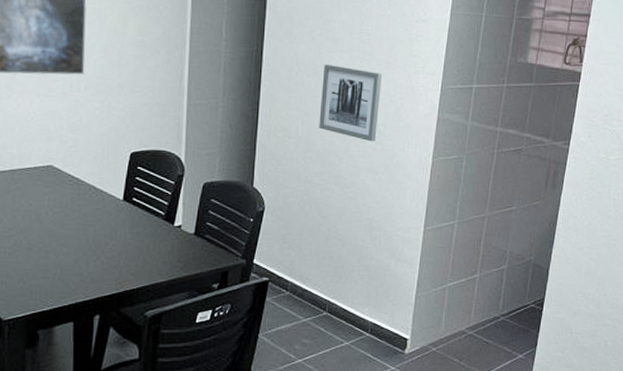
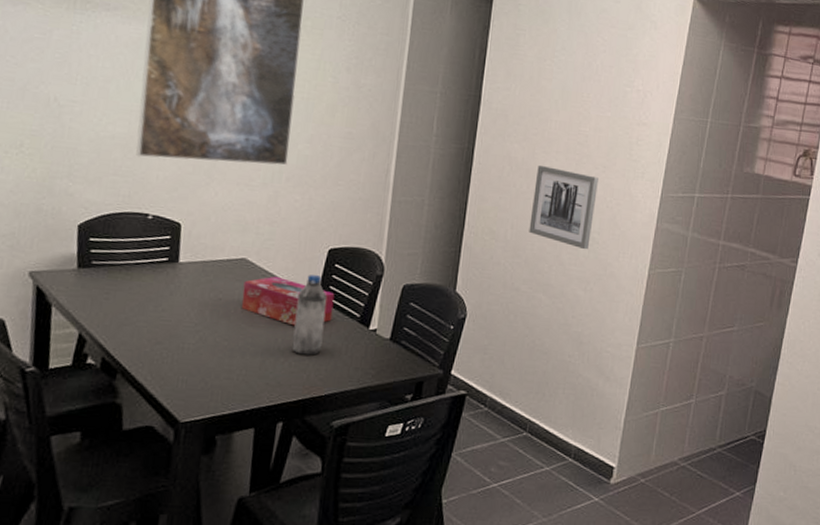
tissue box: none [51,180,140,226] -> present [241,276,335,326]
water bottle: none [102,178,133,253] -> present [291,275,328,355]

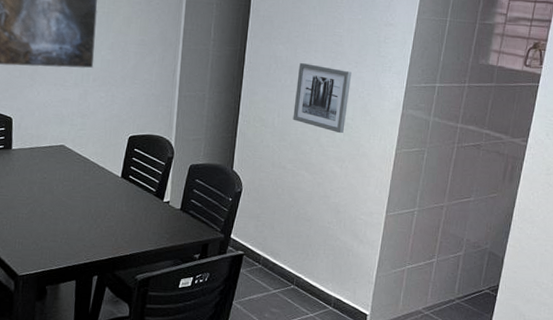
tissue box: present [241,276,335,326] -> none [61,159,135,199]
water bottle: present [291,275,328,355] -> none [102,157,129,223]

